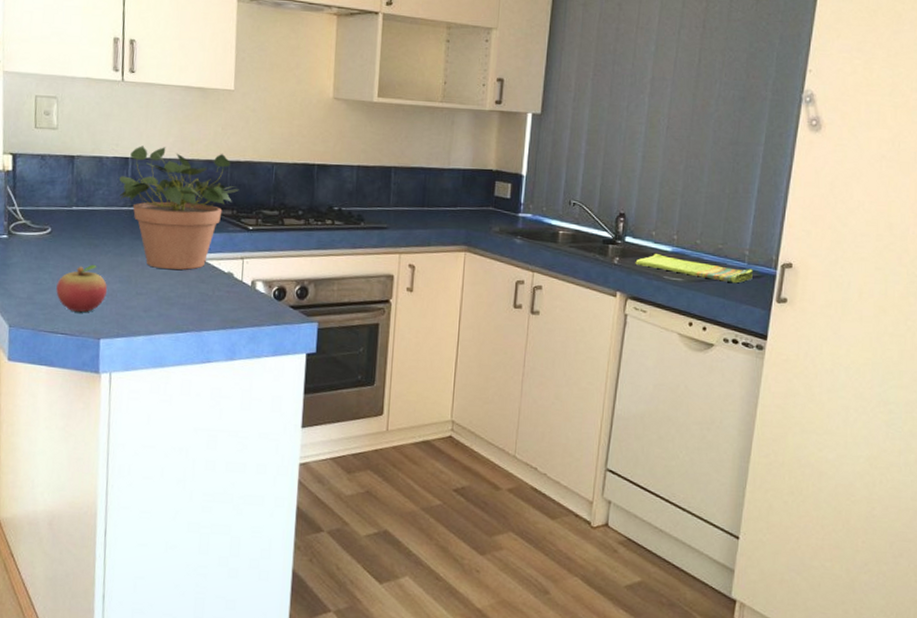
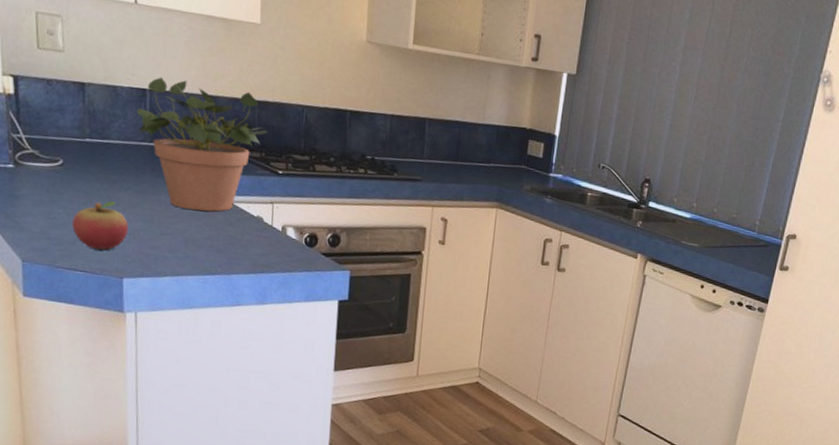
dish towel: present [635,253,753,284] -> none [656,218,762,251]

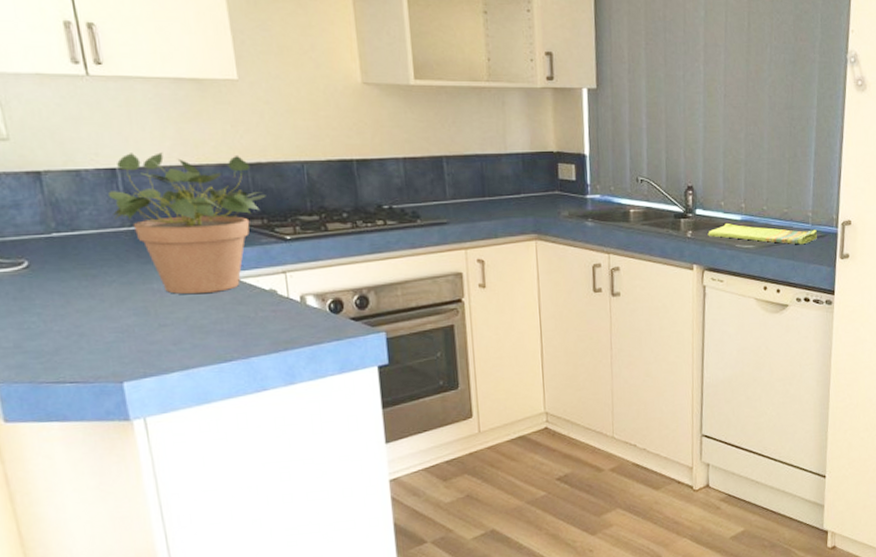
fruit: present [72,201,128,250] -> none [51,299,120,355]
dish towel: none [656,218,762,251] -> present [708,222,817,245]

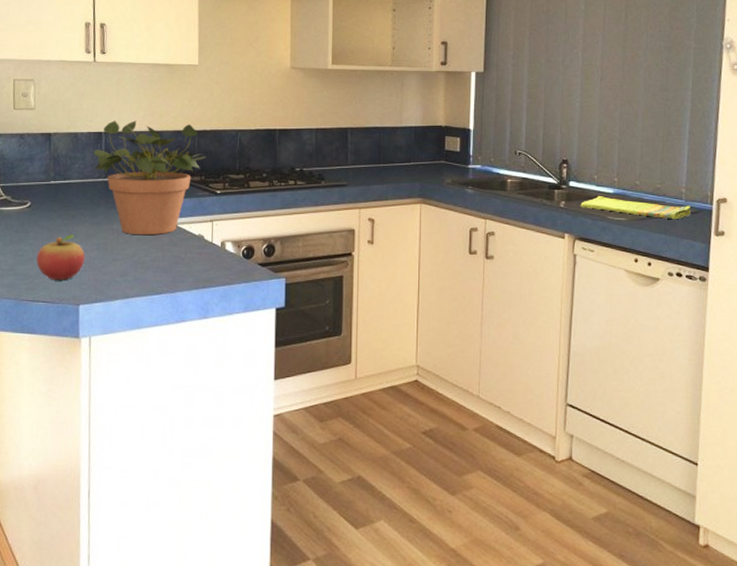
fruit: none [51,299,120,355] -> present [36,235,85,280]

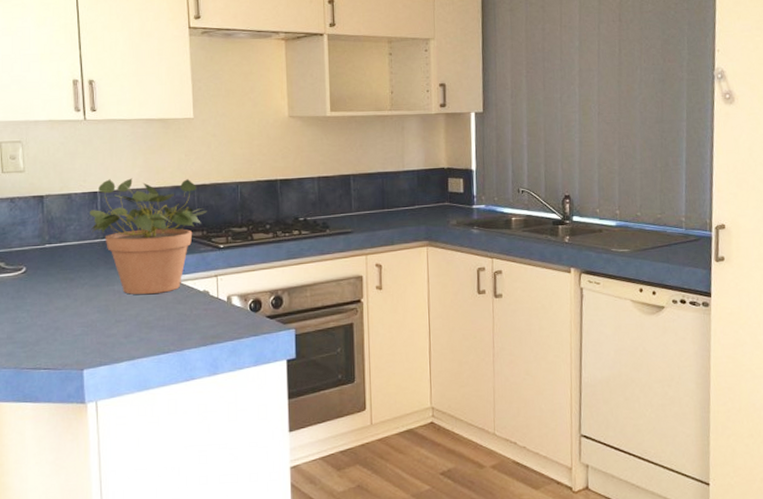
fruit: present [36,235,85,280] -> none [36,298,86,346]
dish towel: present [580,195,691,220] -> none [584,228,691,248]

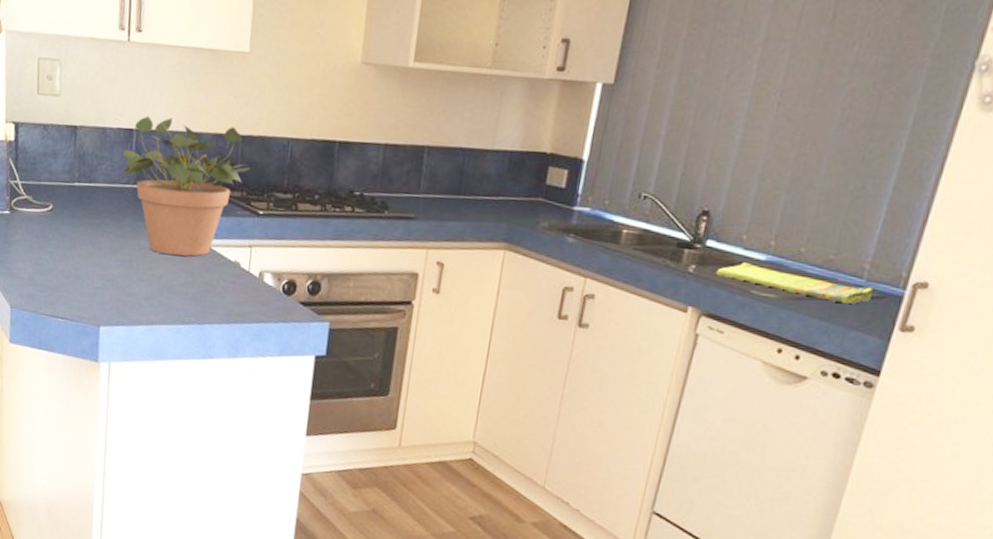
dish towel: none [584,228,691,248] -> present [716,261,873,305]

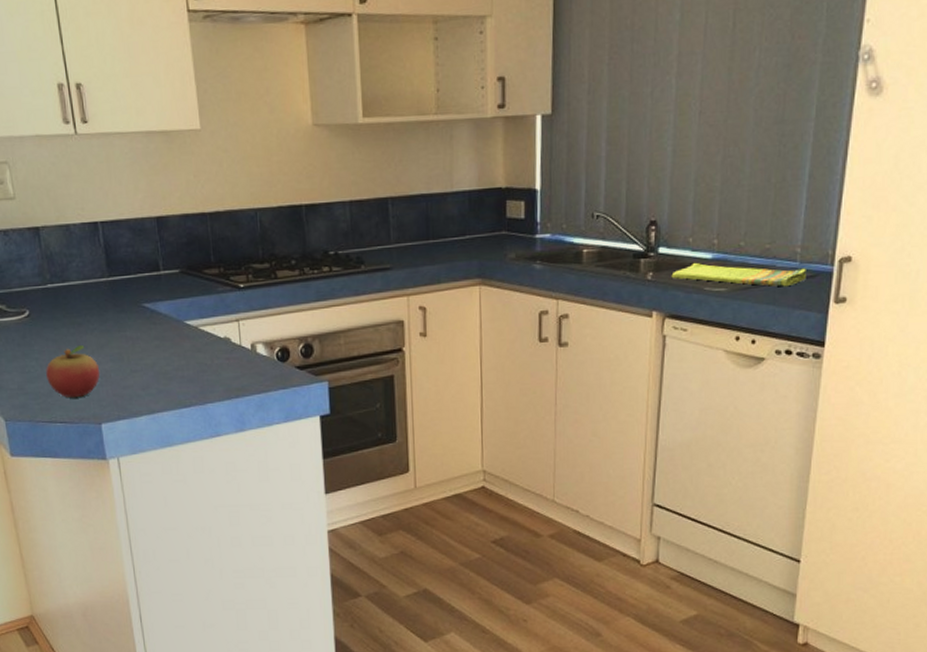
fruit: none [57,246,108,297] -> present [46,346,100,397]
potted plant: present [123,116,250,257] -> none [92,205,223,342]

